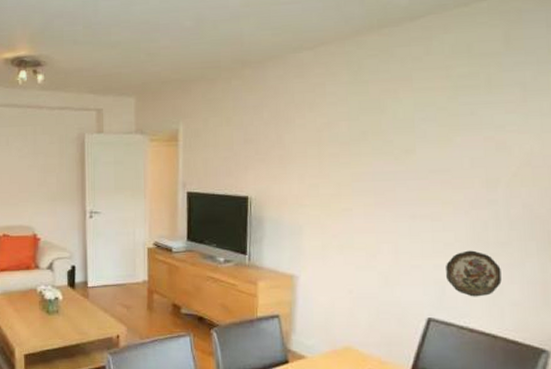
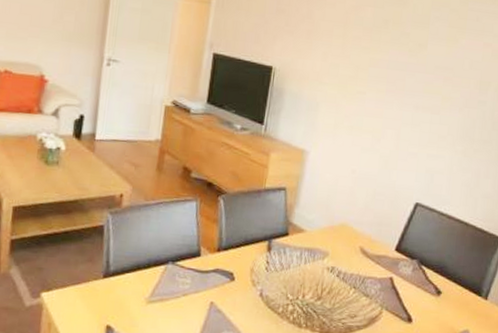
decorative plate: present [446,250,502,297] -> none [436,144,480,188]

